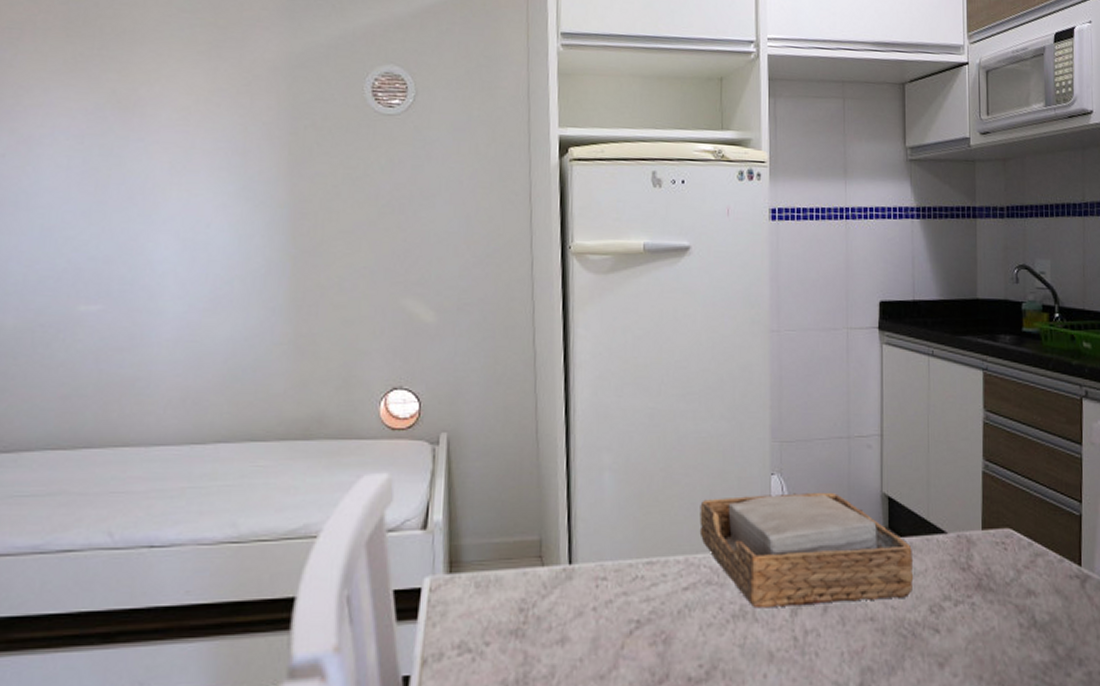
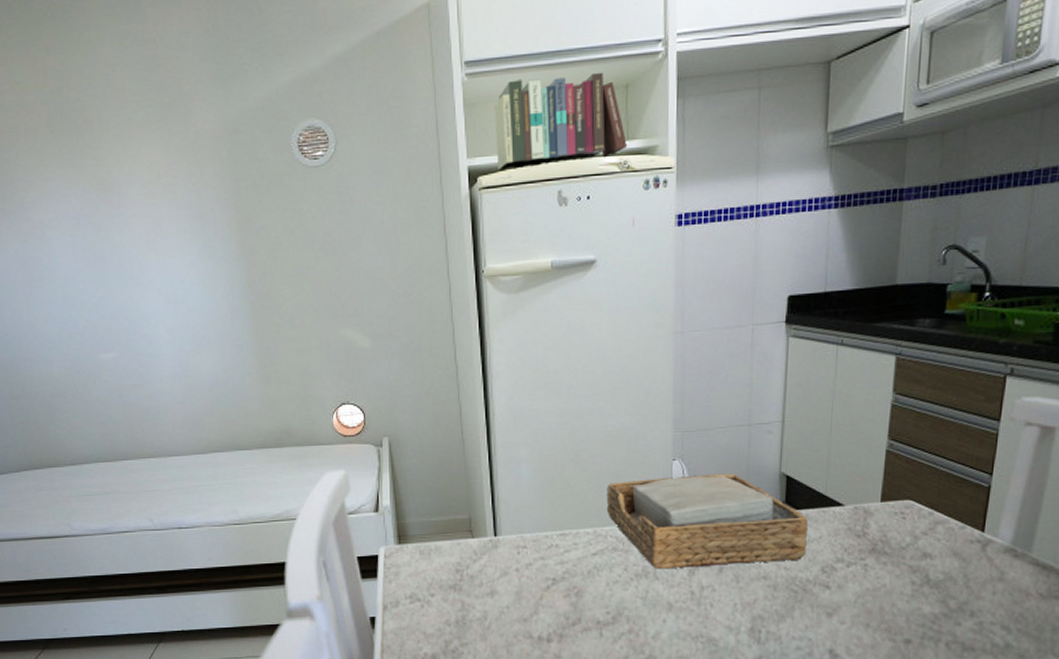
books: none [589,57,721,145] -> present [494,72,627,171]

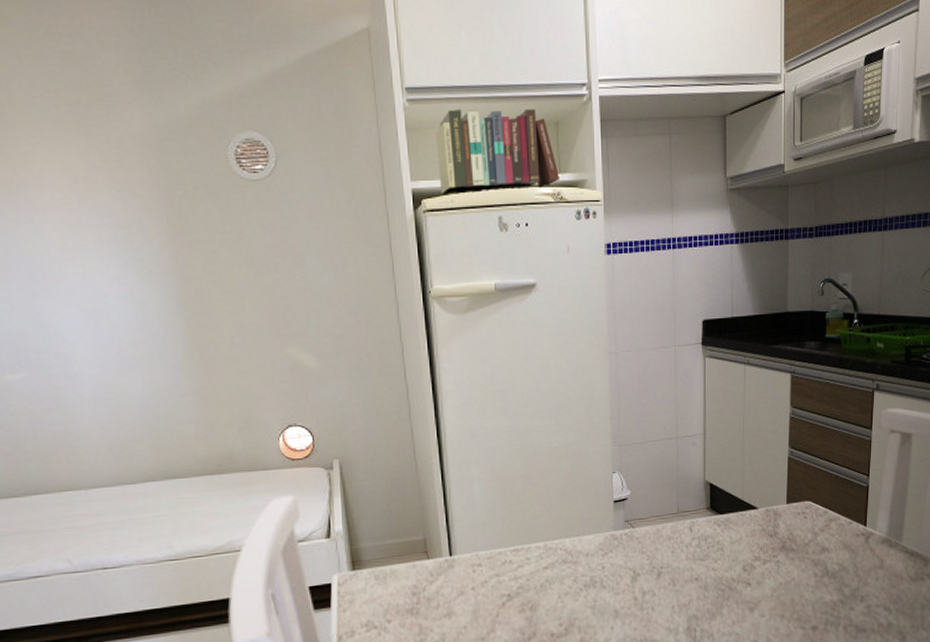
napkin holder: present [606,474,809,569] -> none [554,484,731,579]

